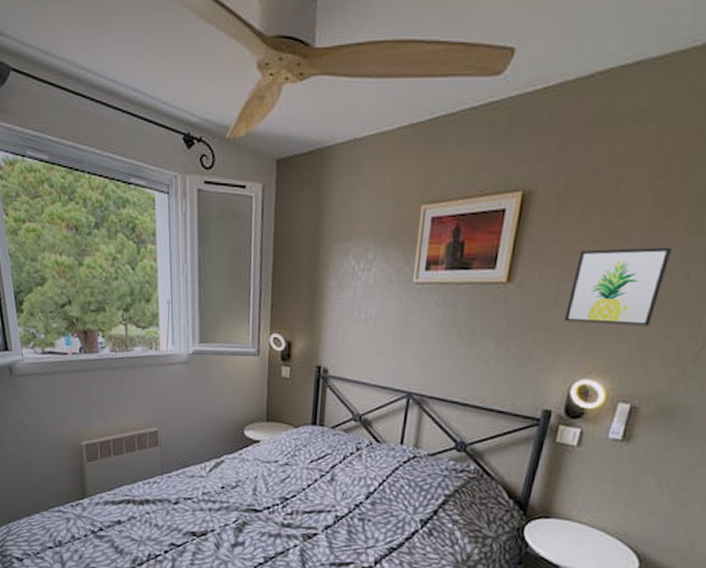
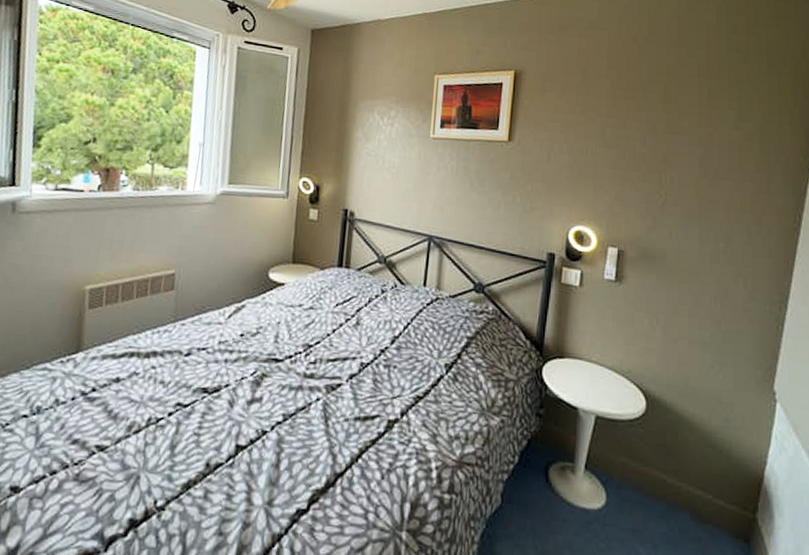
wall art: present [563,247,672,326] -> none [556,119,630,182]

